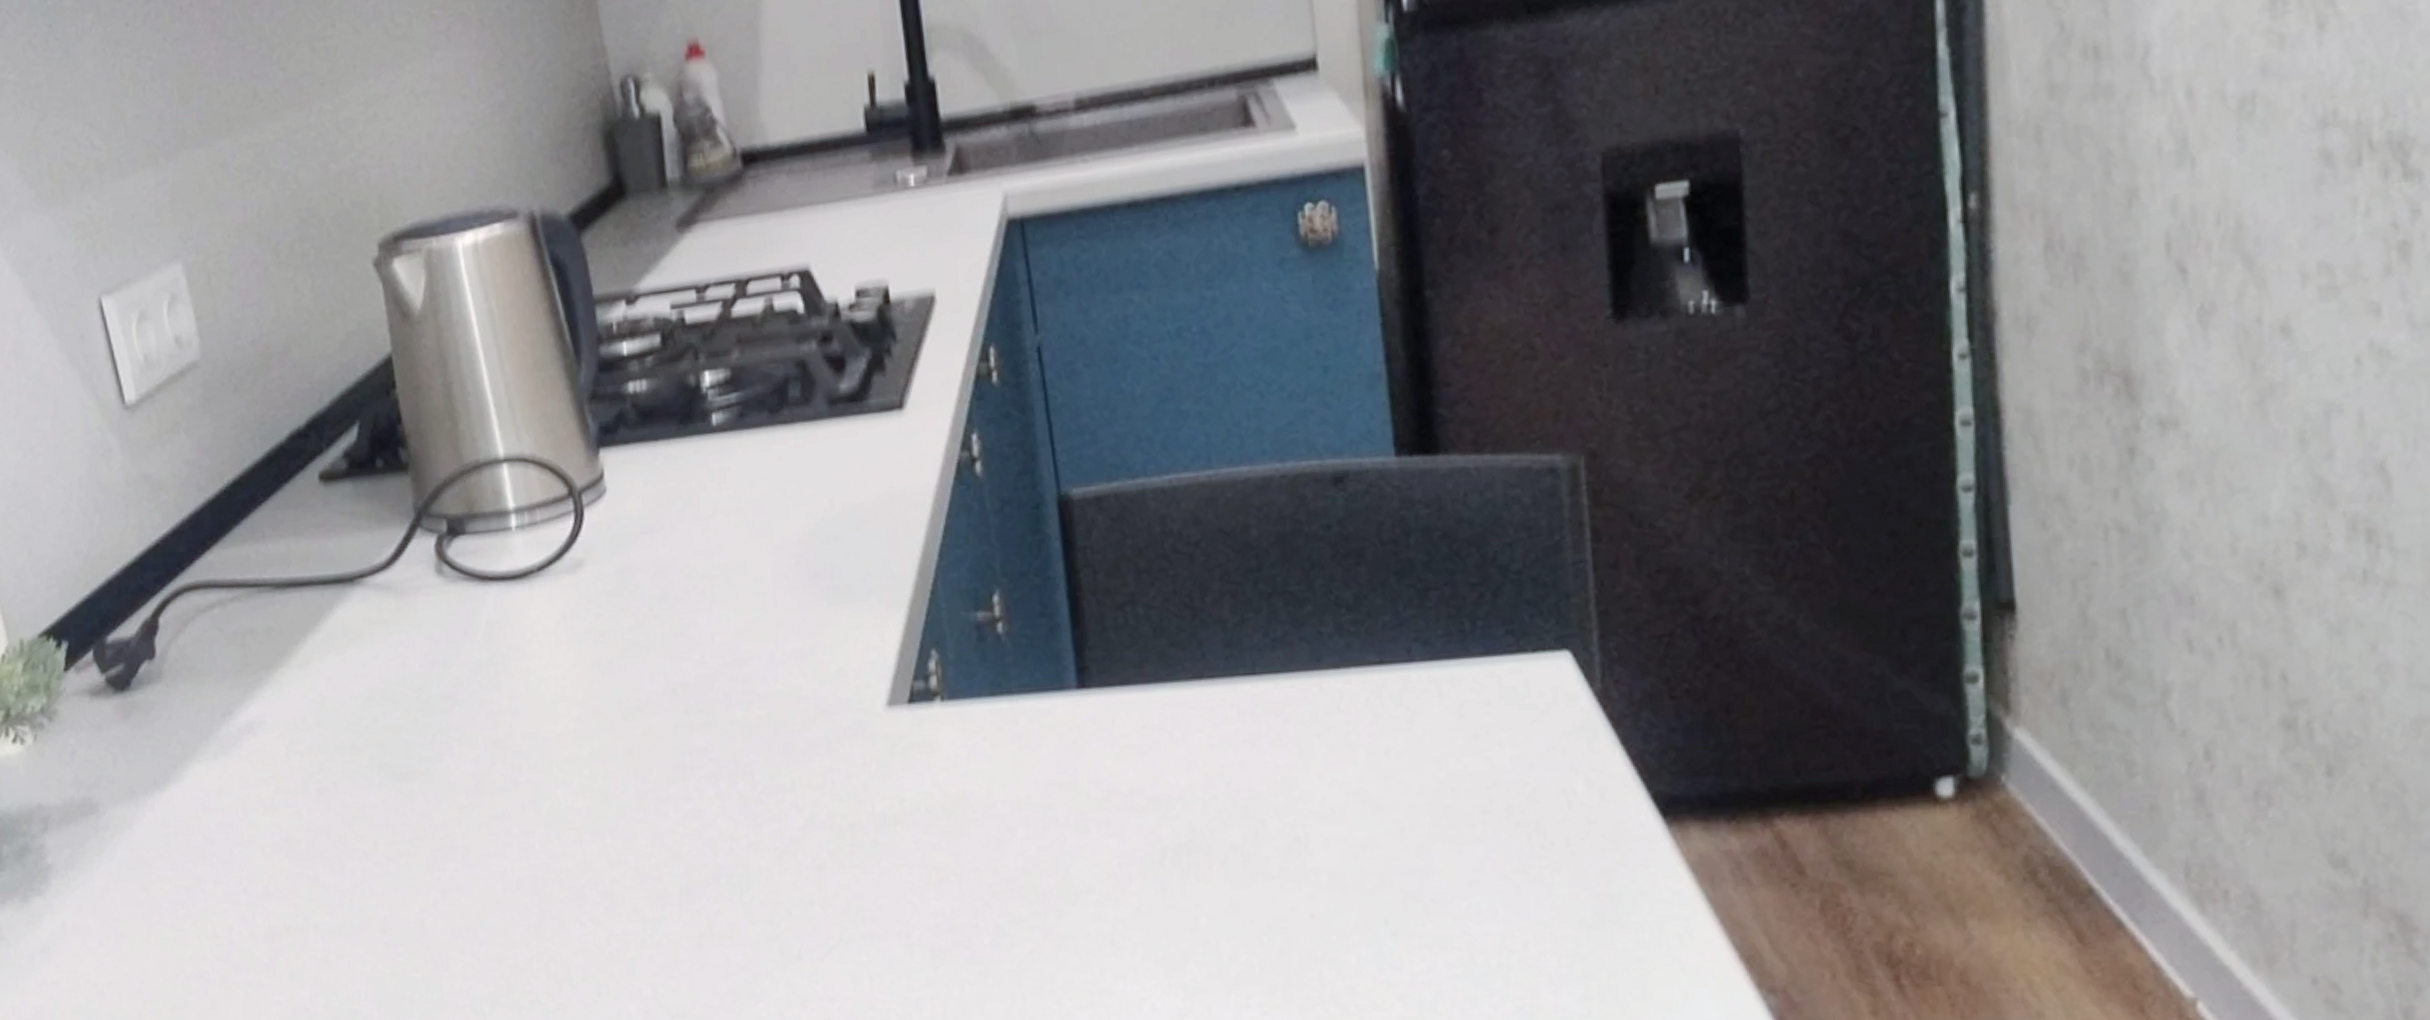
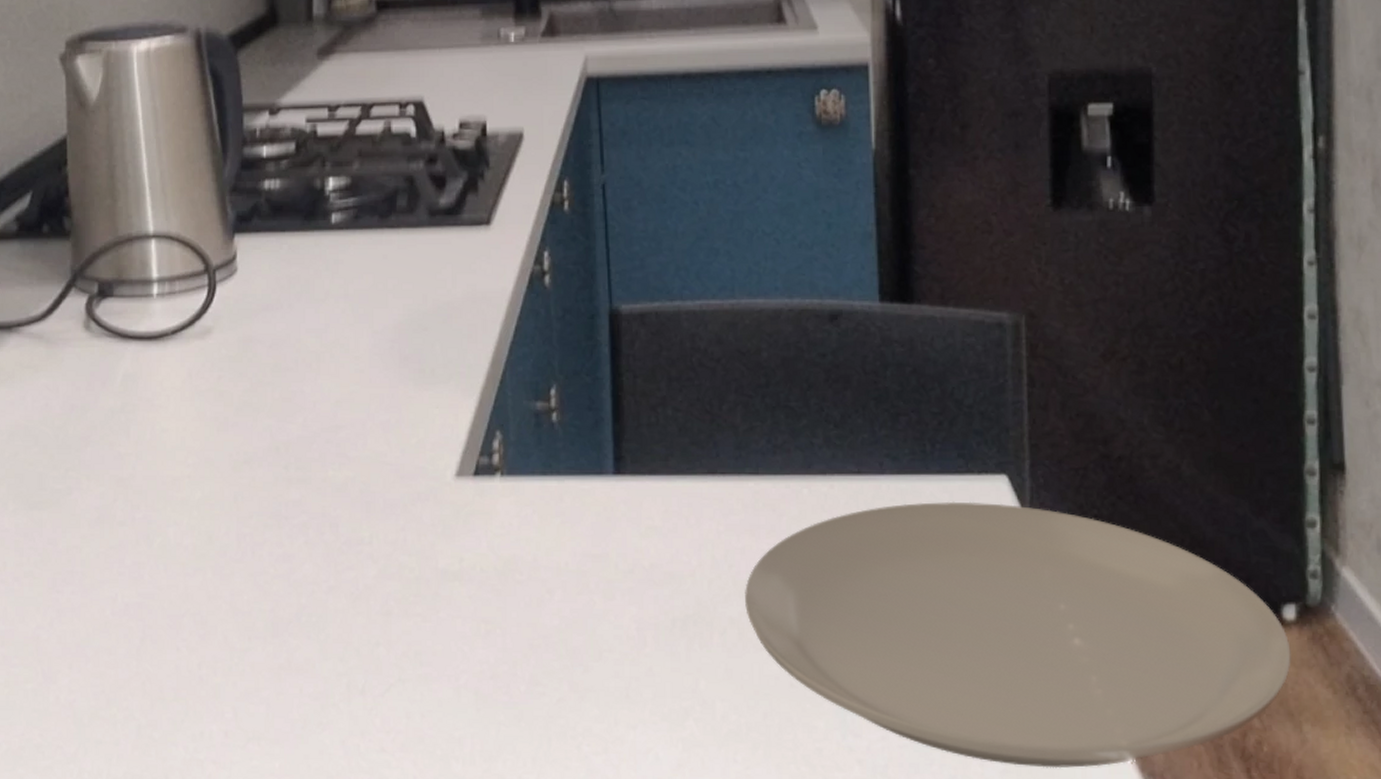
plate: none [1247,685,1950,991] -> present [745,501,1291,769]

